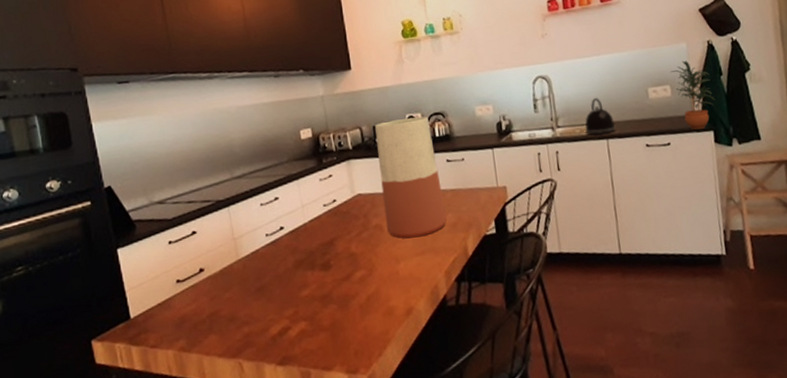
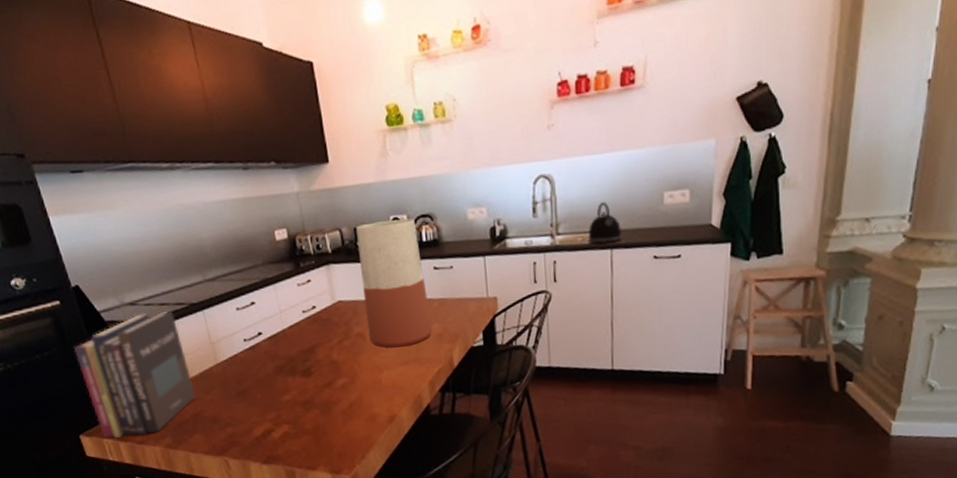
books: none [98,207,214,343] -> present [74,310,196,439]
potted plant: present [671,60,716,130] -> none [693,160,740,242]

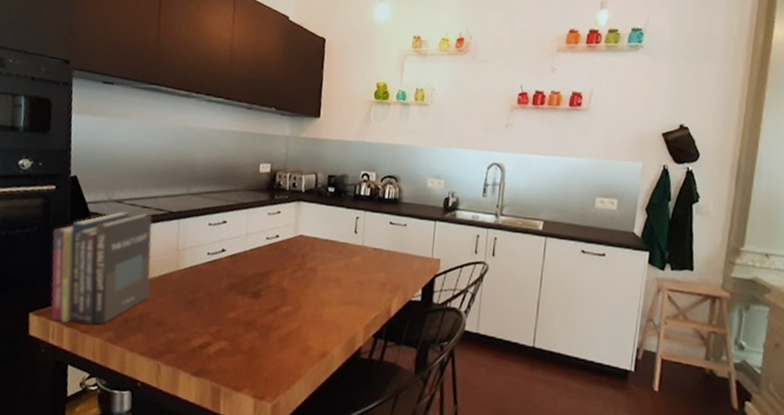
vase: present [356,218,432,348] -> none [319,173,382,288]
kettle: present [588,202,623,245] -> none [527,195,557,232]

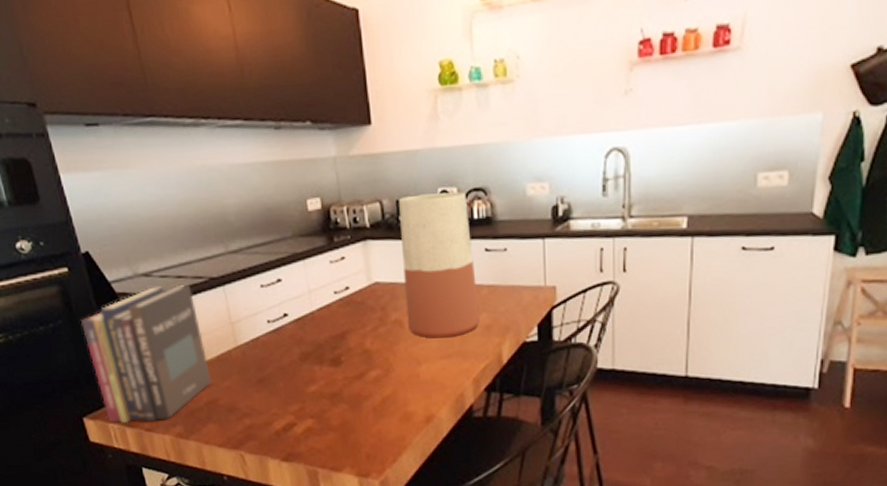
vase: none [319,173,382,288] -> present [399,192,480,339]

